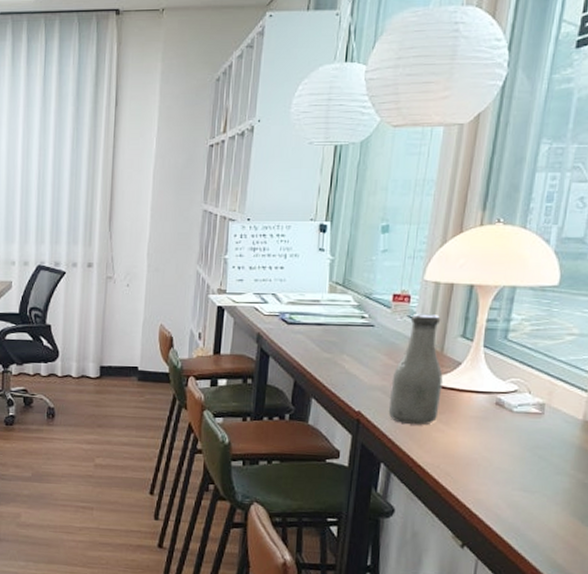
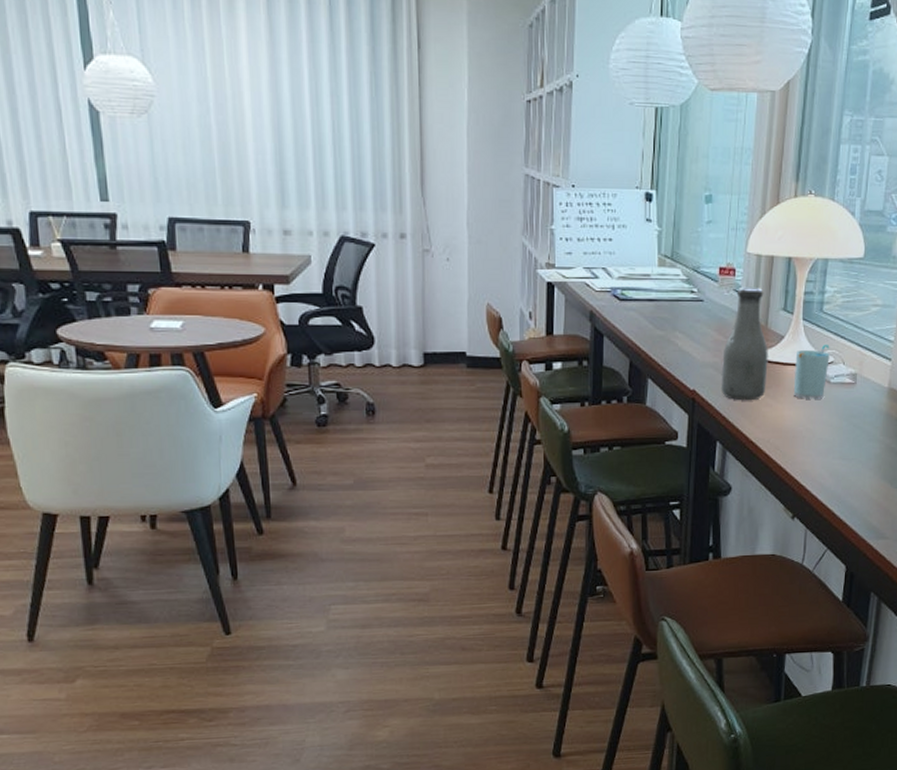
cup: none [469,372,514,429] -> present [793,344,830,400]

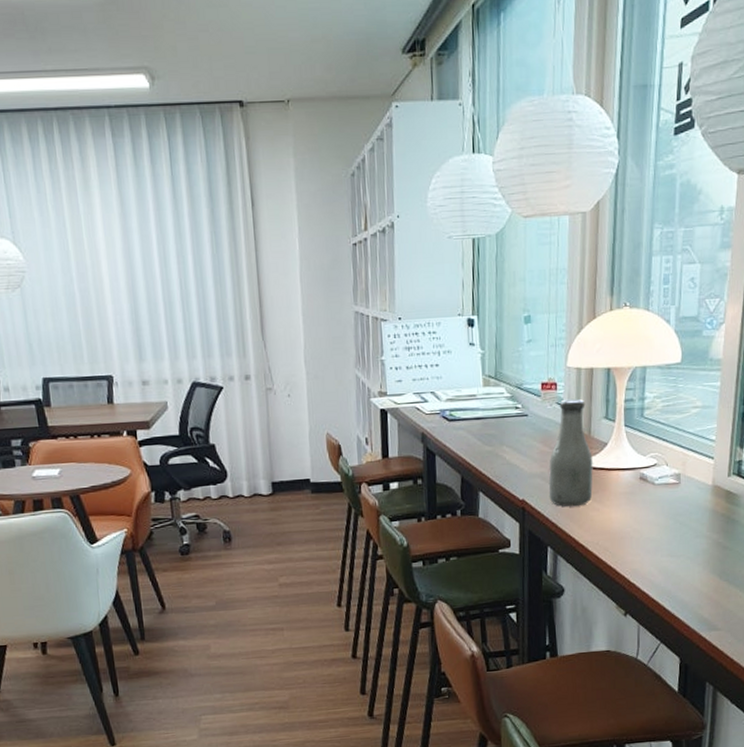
cup: present [793,344,830,400] -> none [619,447,653,502]

